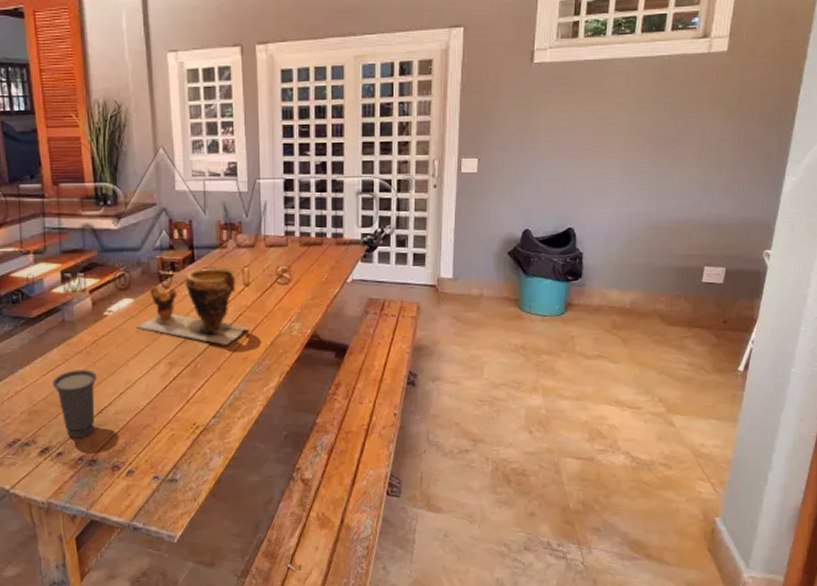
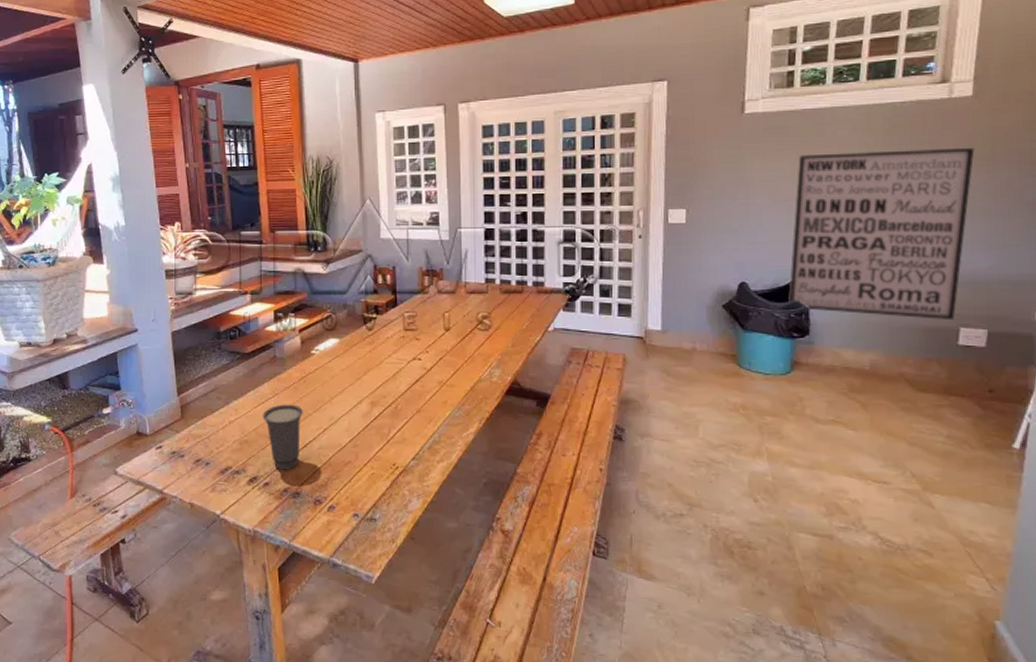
clay pot: present [136,267,250,345] -> none [341,312,450,388]
wall art: none [566,100,726,260] -> present [788,147,975,319]

